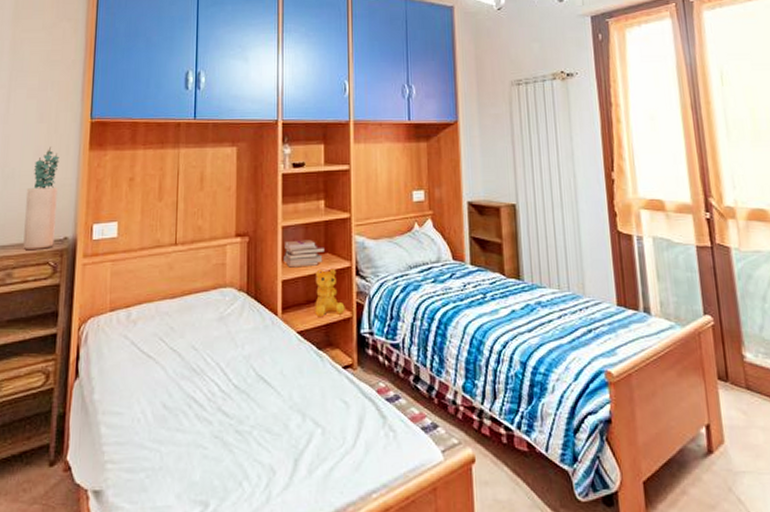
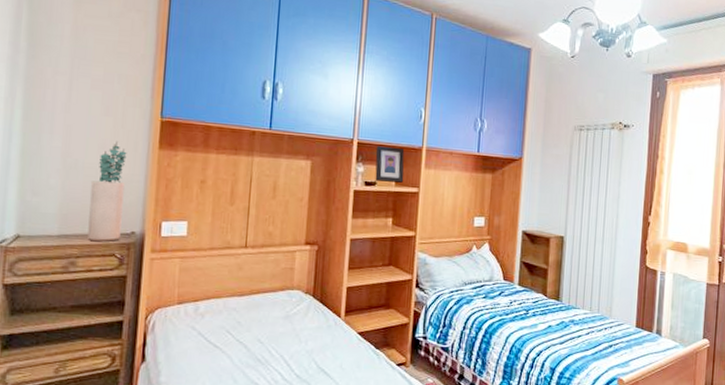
books: present [283,239,324,268] -> none [349,252,389,277]
picture frame: none [301,124,333,161] -> present [375,146,405,183]
teddy bear: present [315,268,345,318] -> none [375,279,404,322]

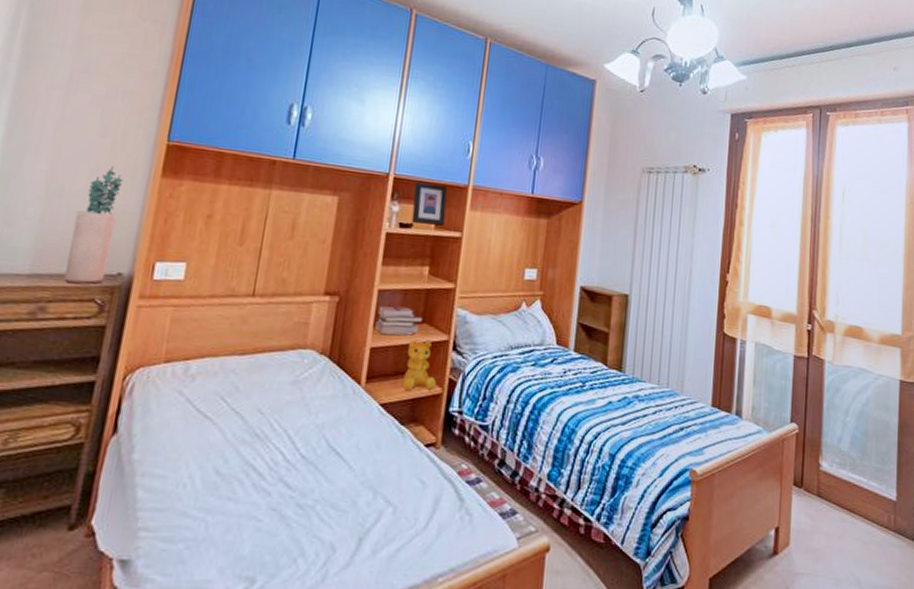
books: none [349,252,389,277] -> present [375,306,422,336]
teddy bear: none [375,279,404,322] -> present [402,339,436,392]

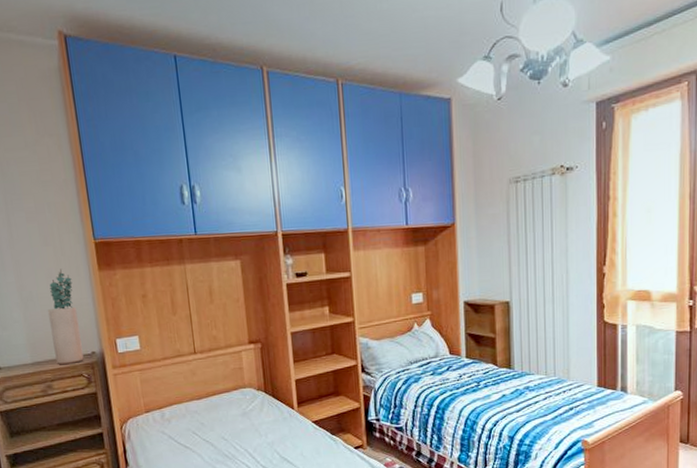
books: present [375,306,422,336] -> none [294,343,332,368]
teddy bear: present [402,339,436,392] -> none [324,367,354,409]
picture frame: present [411,182,448,226] -> none [301,232,334,271]

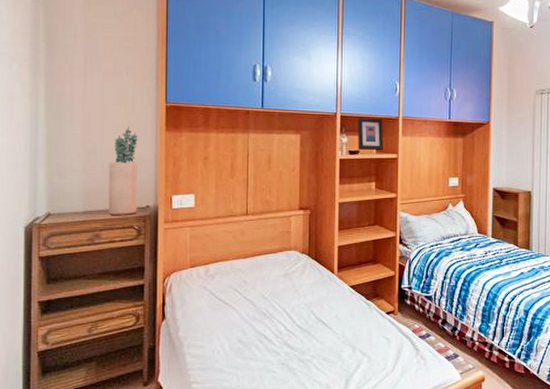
picture frame: none [301,232,334,271] -> present [357,118,384,150]

